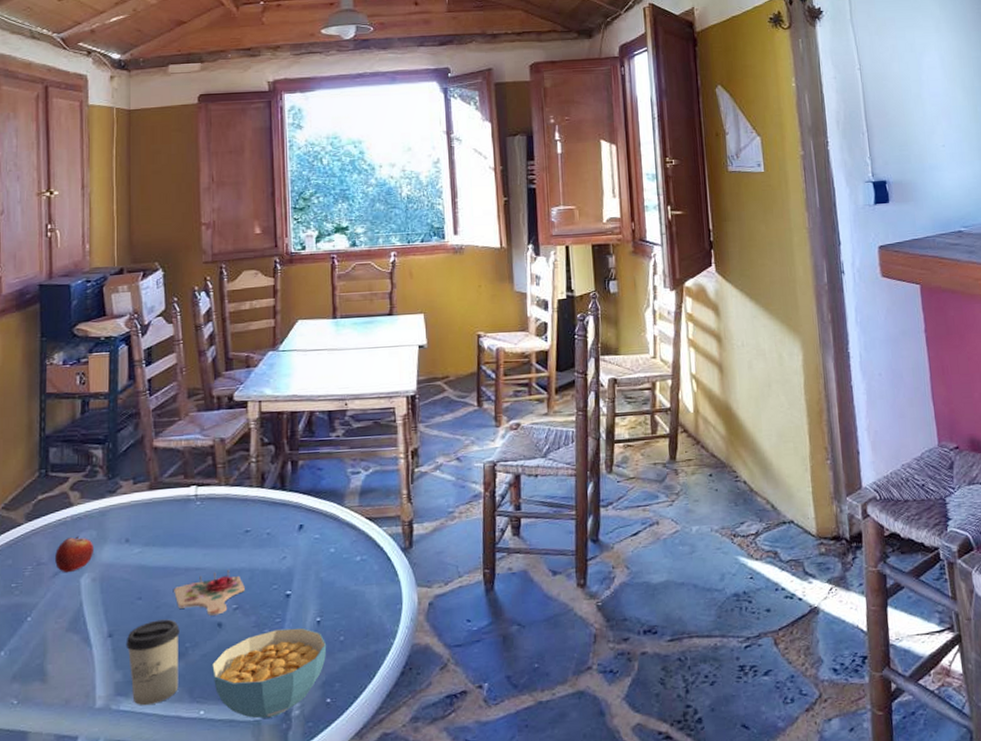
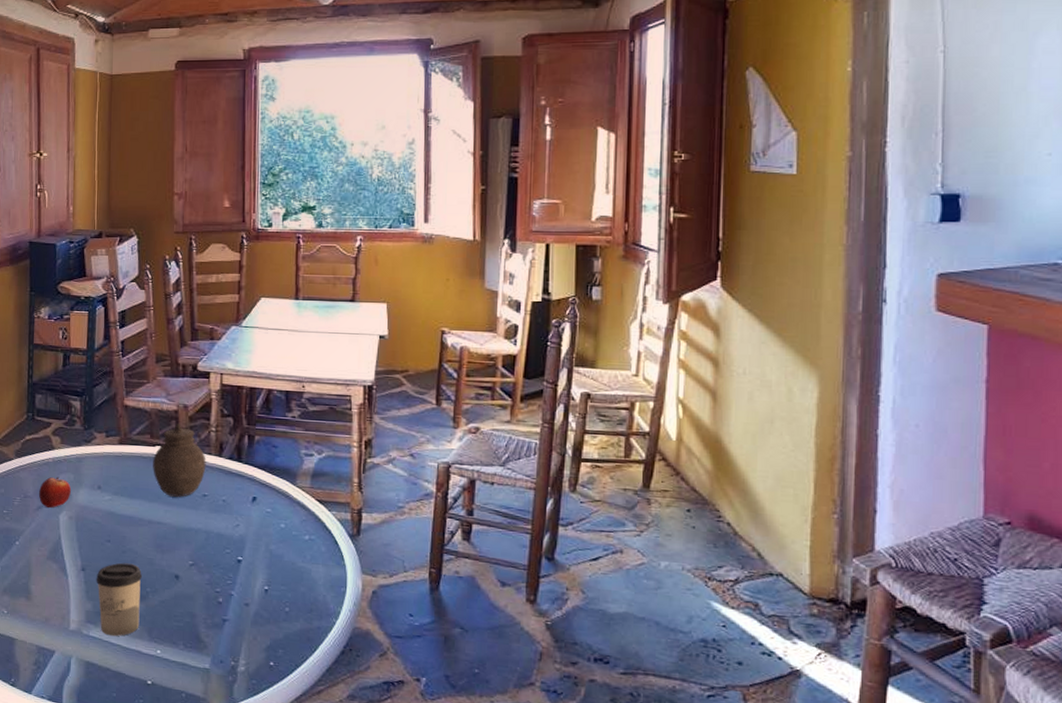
cutting board: present [174,569,245,616] -> none [138,528,201,568]
jar: none [188,459,247,538] -> present [153,423,206,497]
cereal bowl: present [211,627,327,718] -> none [168,590,273,669]

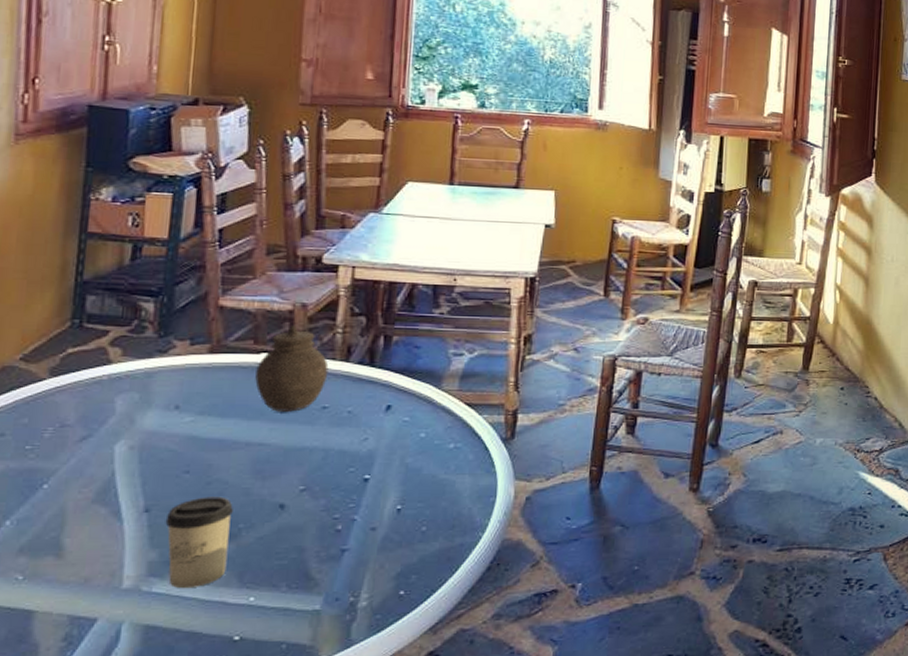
fruit: present [39,477,71,508] -> none [84,397,134,437]

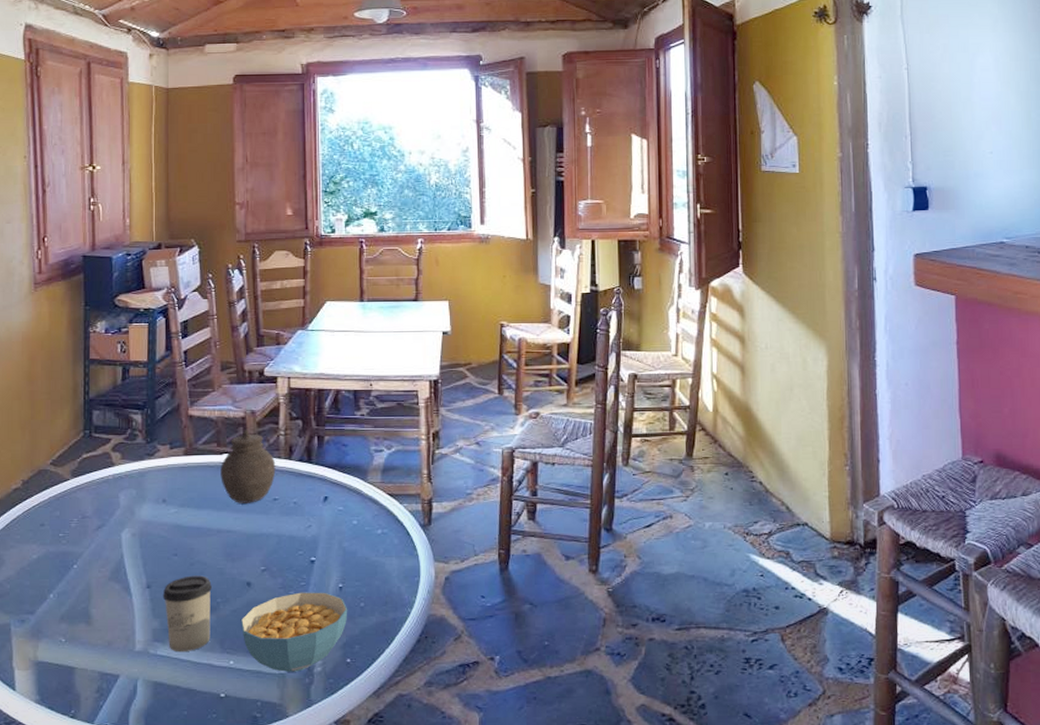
cereal bowl: none [267,515,406,608] -> present [240,592,348,672]

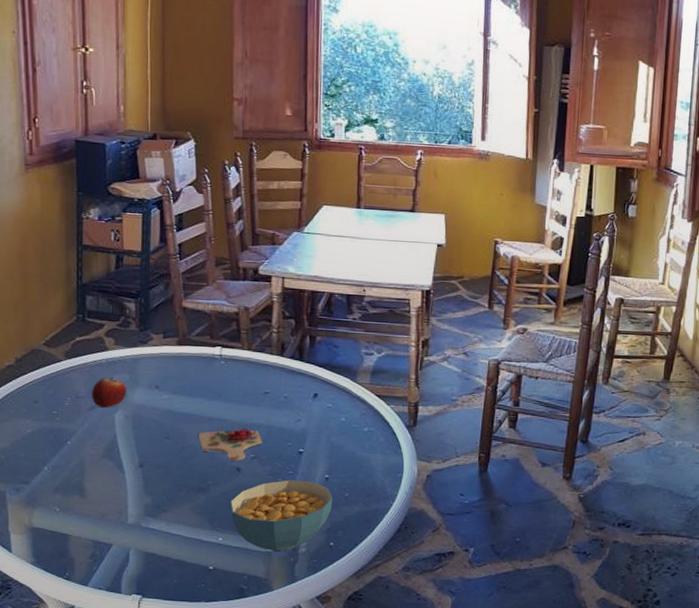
fruit: none [99,493,133,526] -> present [92,377,126,408]
cup: present [162,575,212,653] -> none [154,458,203,528]
cutting board: none [207,533,272,575] -> present [198,423,262,461]
jar: present [220,430,276,503] -> none [213,325,268,395]

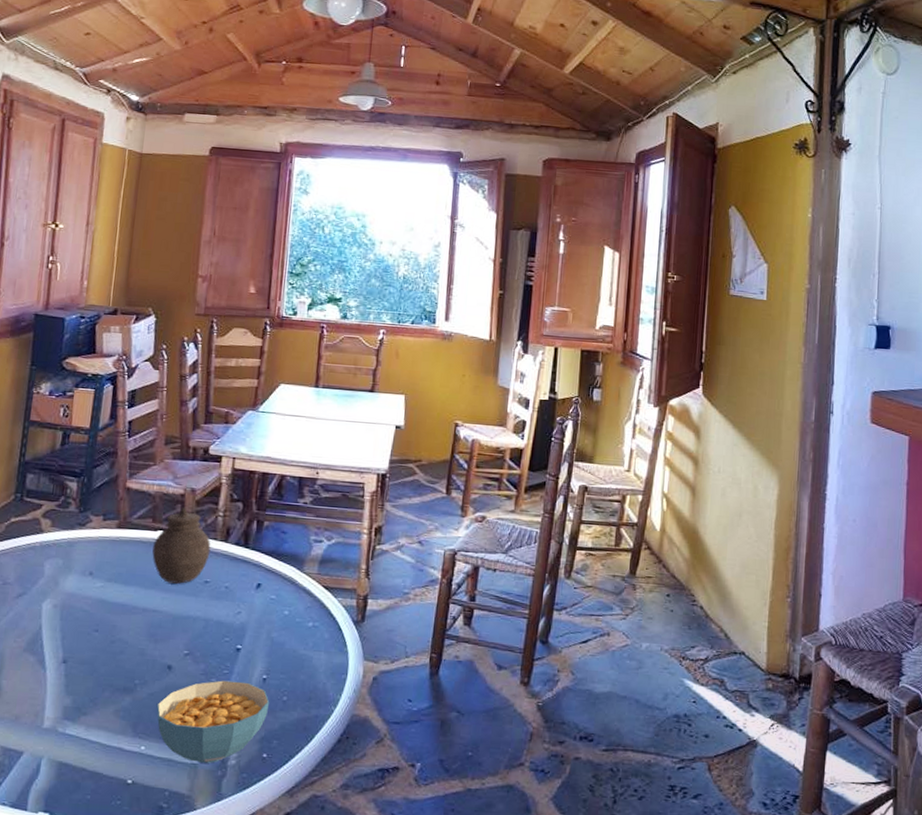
fruit: present [92,377,126,408] -> none [20,562,58,596]
cutting board: present [198,423,262,461] -> none [130,615,198,658]
jar: none [213,325,268,395] -> present [152,507,211,584]

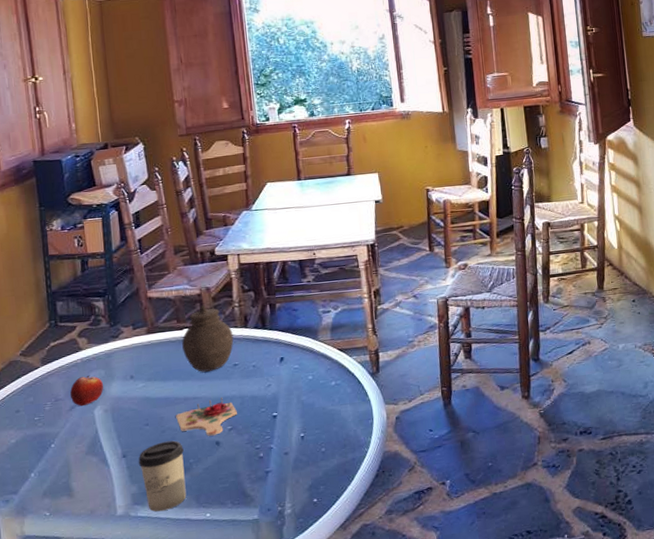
fruit: none [20,562,58,596] -> present [70,375,103,406]
cup: none [78,653,131,733] -> present [138,440,187,512]
cutting board: none [130,615,198,658] -> present [176,397,237,436]
cereal bowl: present [156,680,270,763] -> none [213,442,311,518]

